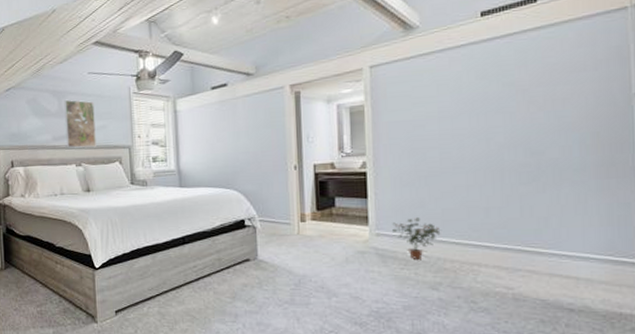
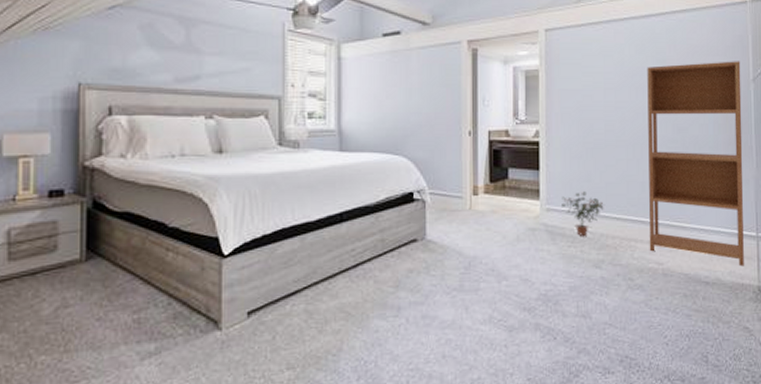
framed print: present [64,99,96,148] -> none [193,29,236,94]
bookcase: none [490,74,623,295] -> present [647,61,744,267]

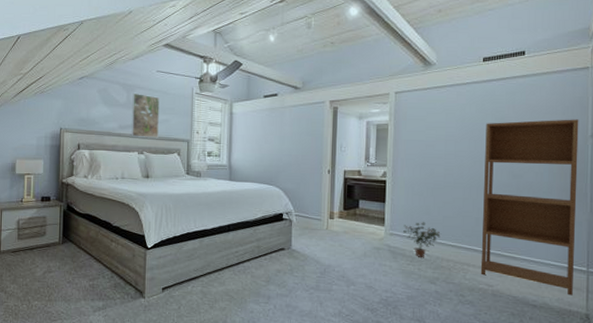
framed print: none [193,29,236,94] -> present [131,92,160,138]

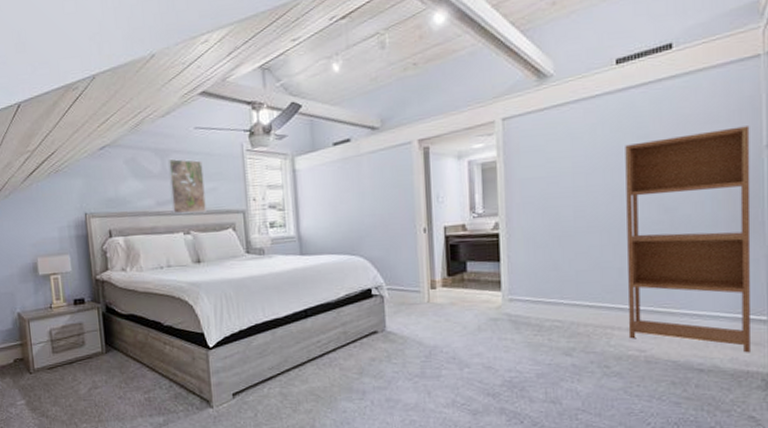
potted plant: present [403,222,441,257] -> none [525,280,575,325]

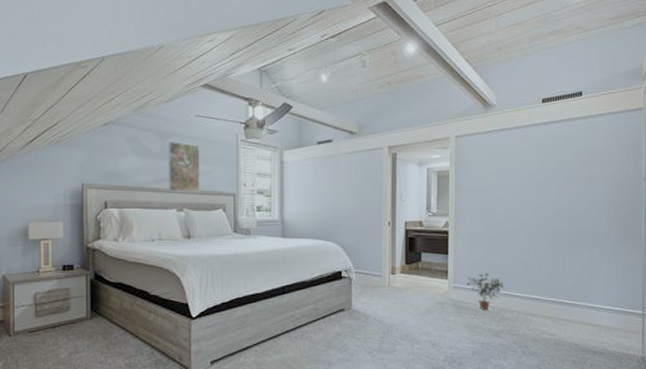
potted plant: none [525,280,575,325] -> present [467,273,504,310]
bookcase: present [625,126,751,353] -> none [544,161,634,340]

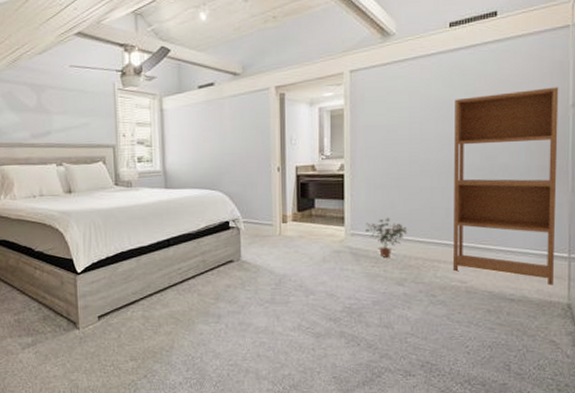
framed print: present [167,140,200,192] -> none [43,94,79,147]
bookcase: none [544,161,634,340] -> present [454,87,559,286]

